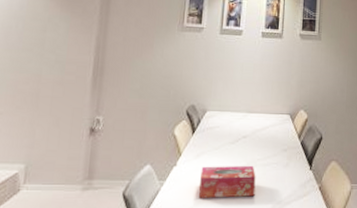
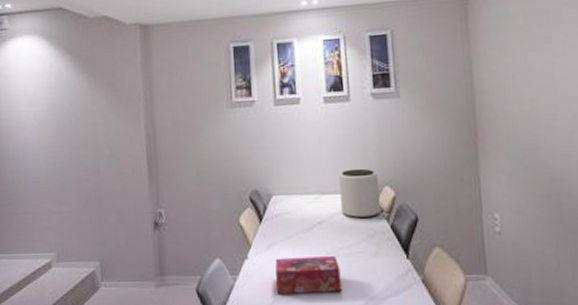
plant pot: none [264,93,296,135] -> present [339,168,380,219]

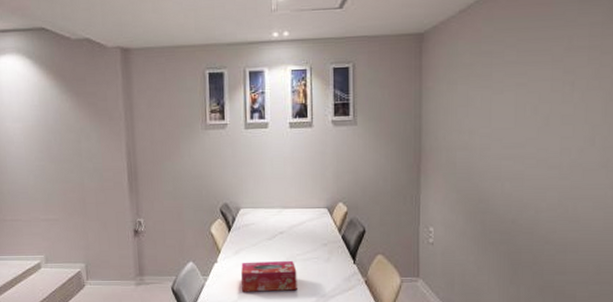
plant pot: present [339,168,380,219] -> none [300,187,333,230]

